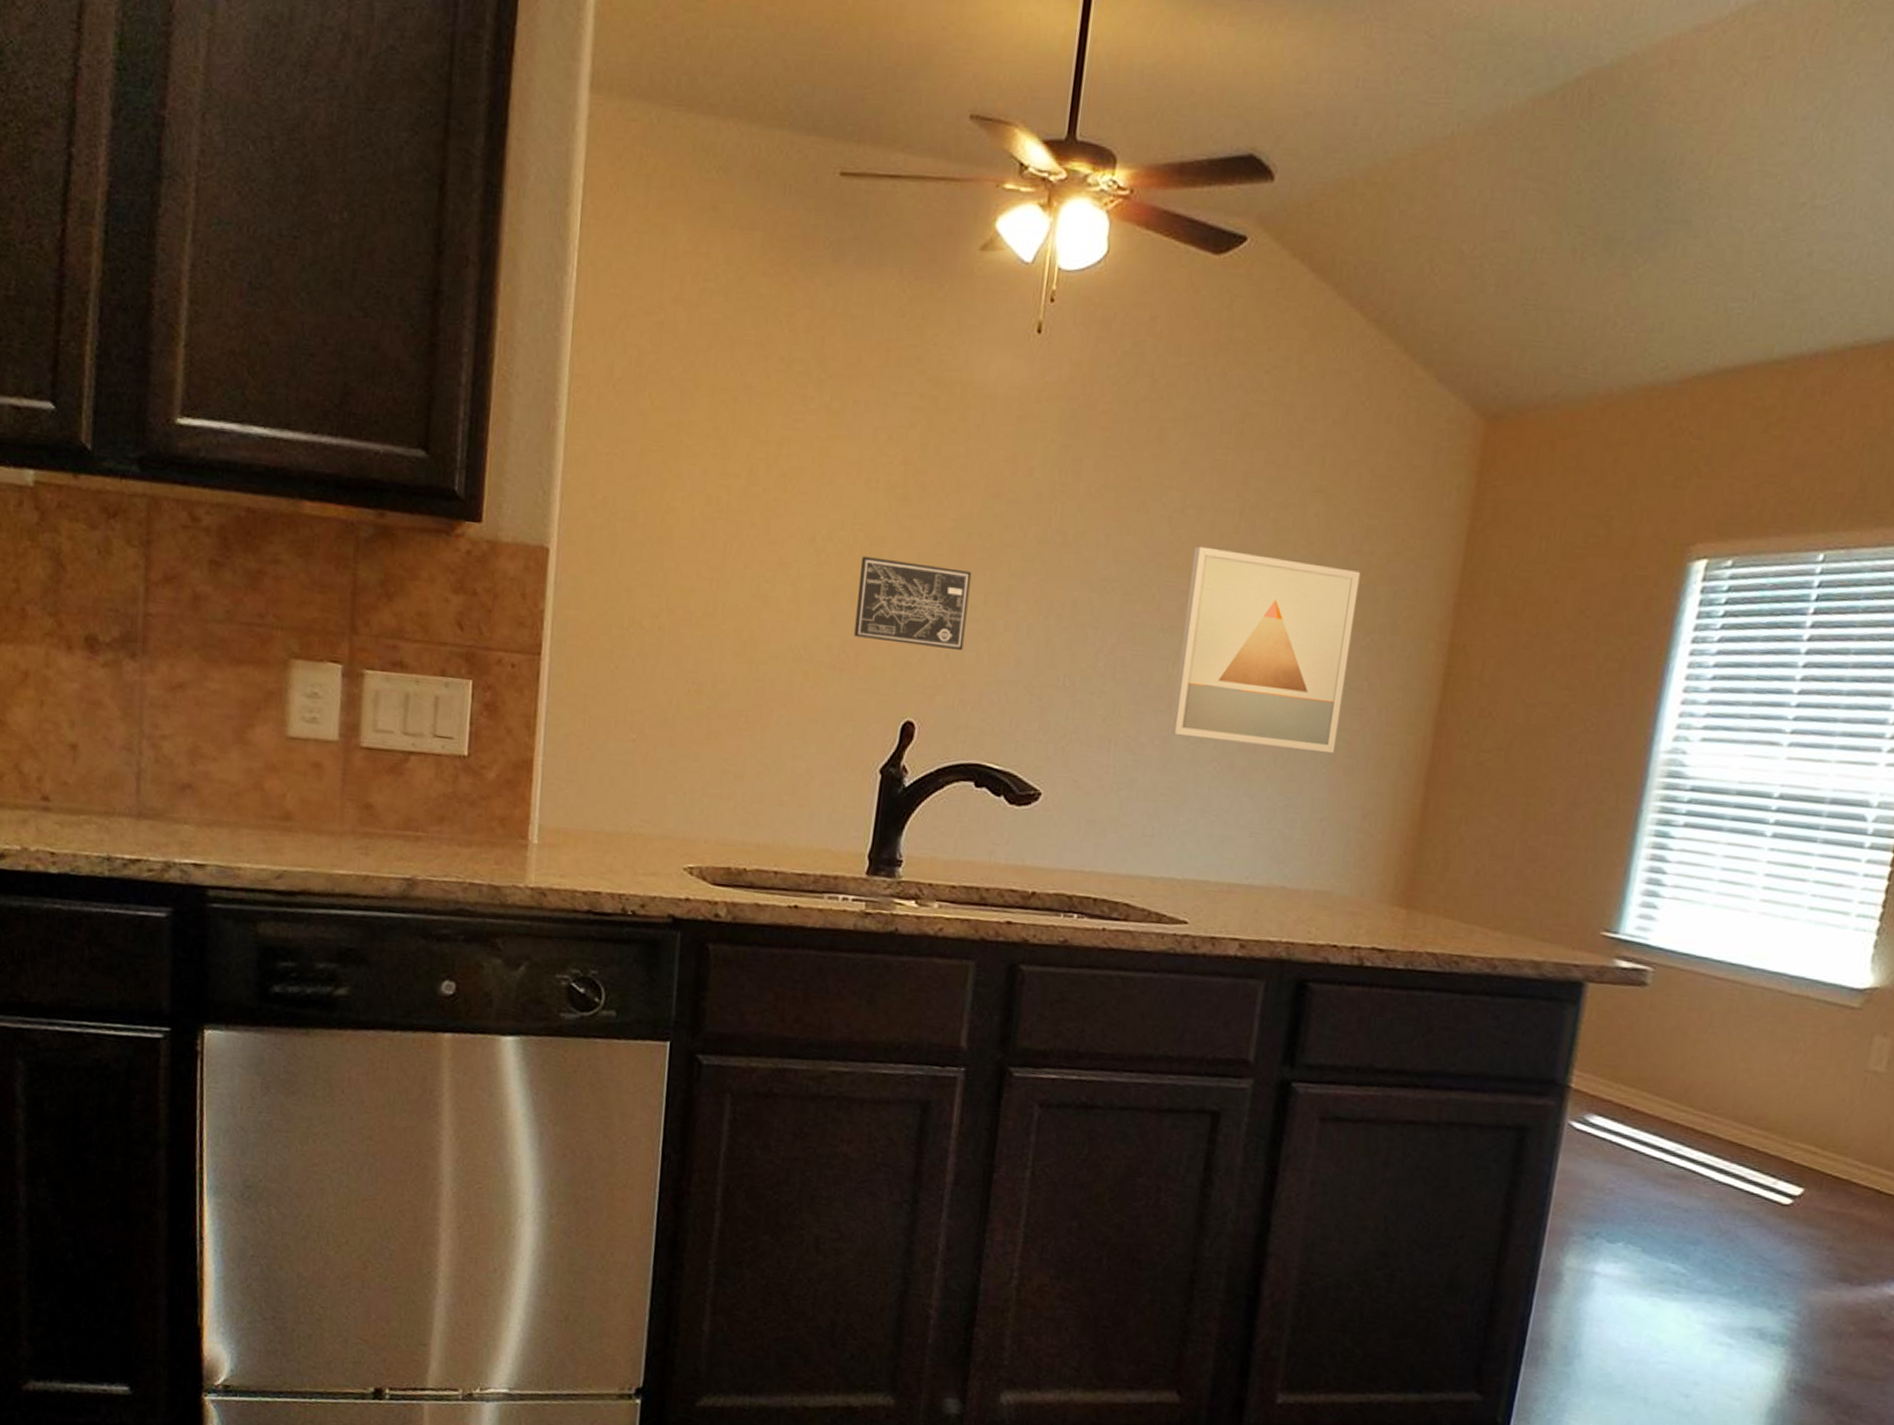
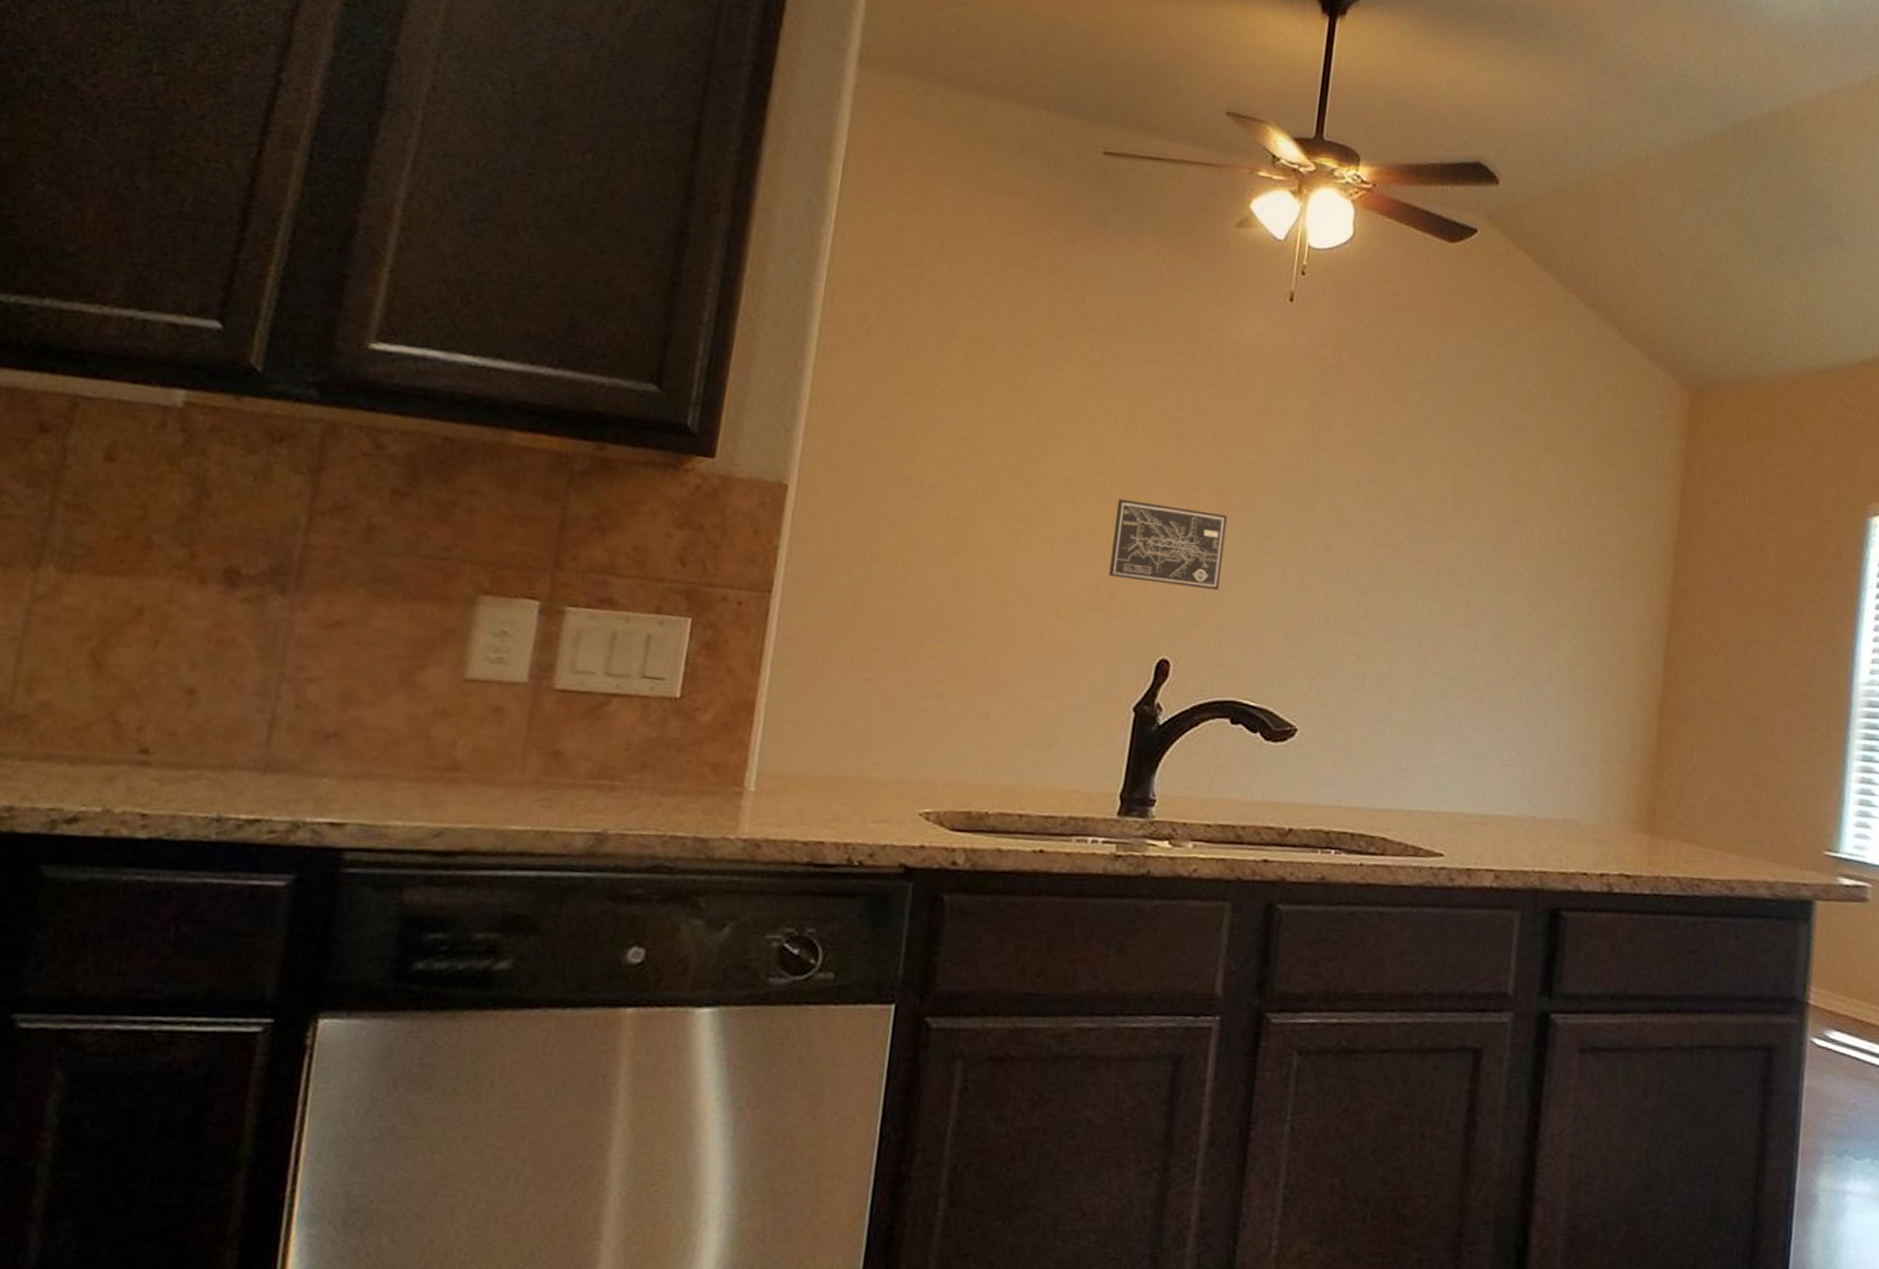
wall art: present [1170,546,1361,754] -> none [1422,496,1591,688]

